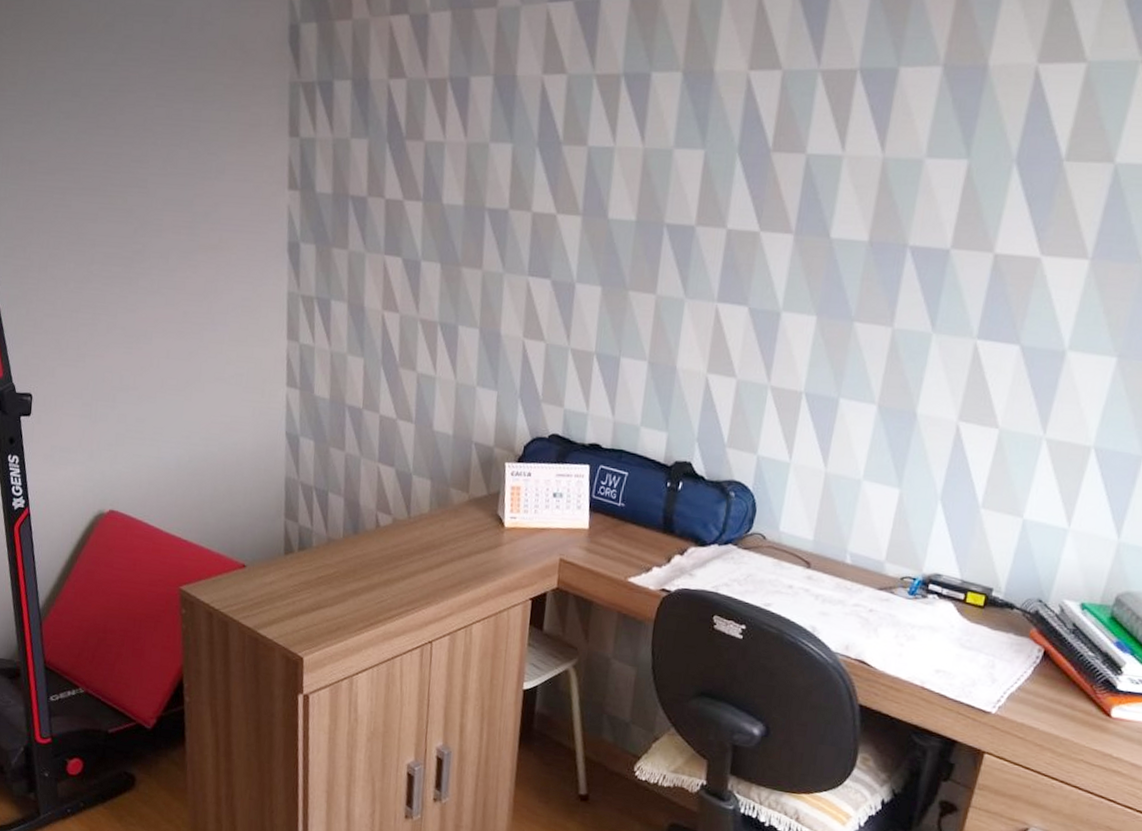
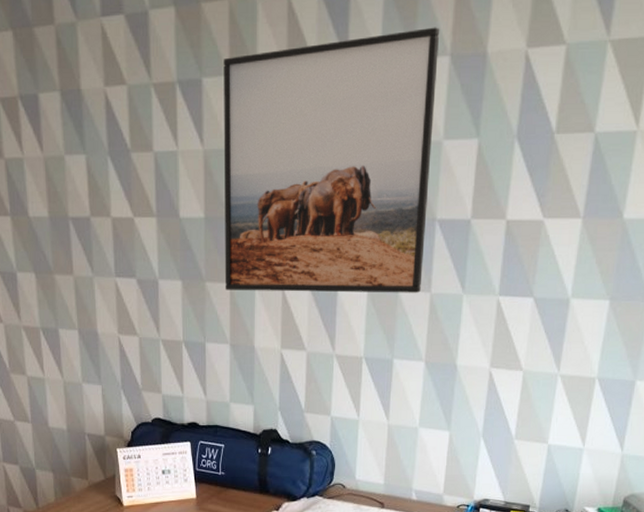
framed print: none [650,34,934,326] -> present [223,27,440,293]

